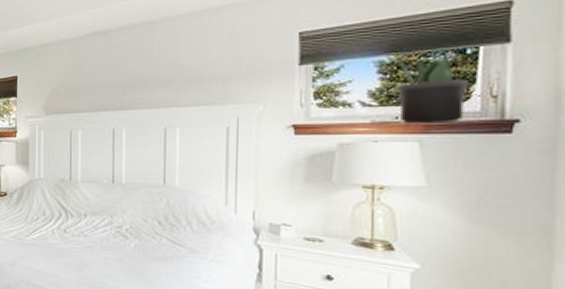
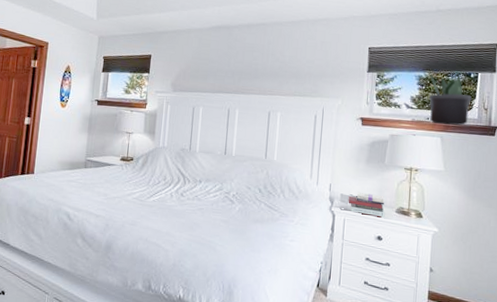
books: none [280,219,336,253] -> present [348,192,385,219]

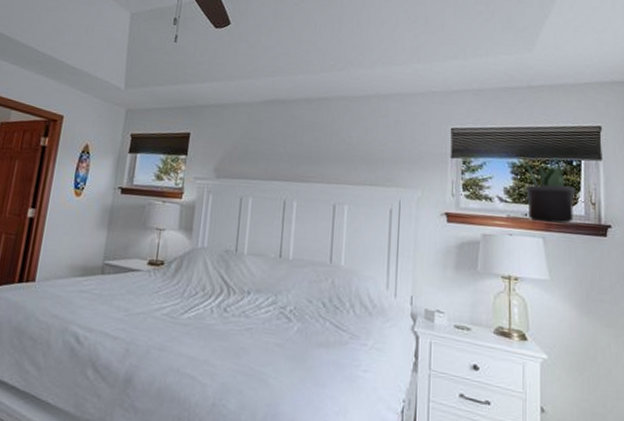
books: present [348,192,385,219] -> none [434,306,481,342]

